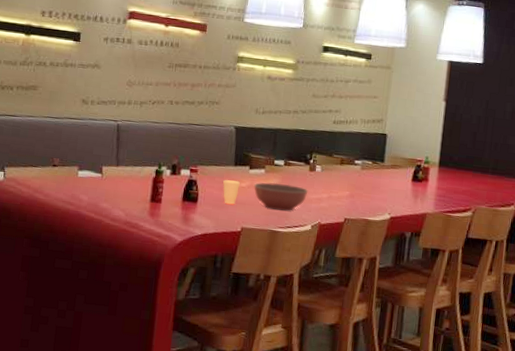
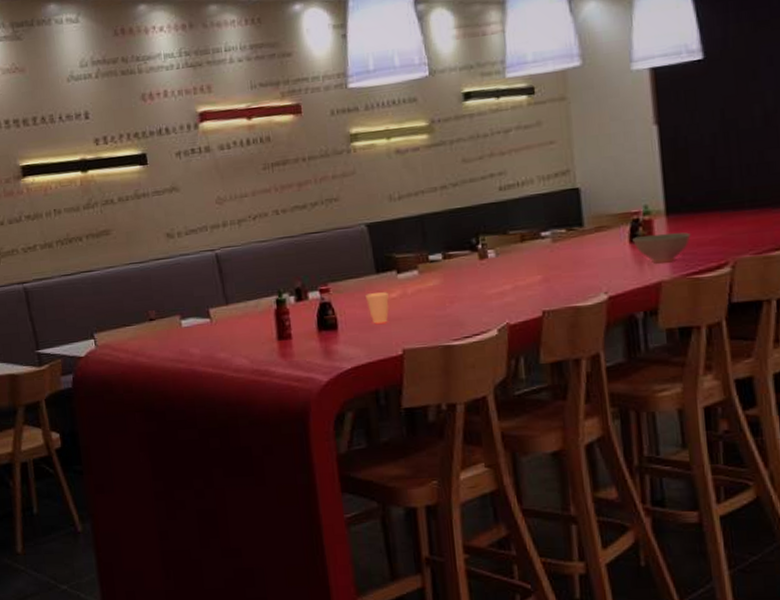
bowl: present [254,182,308,211] -> none [408,281,484,319]
bowl: none [414,178,452,201] -> present [633,232,691,264]

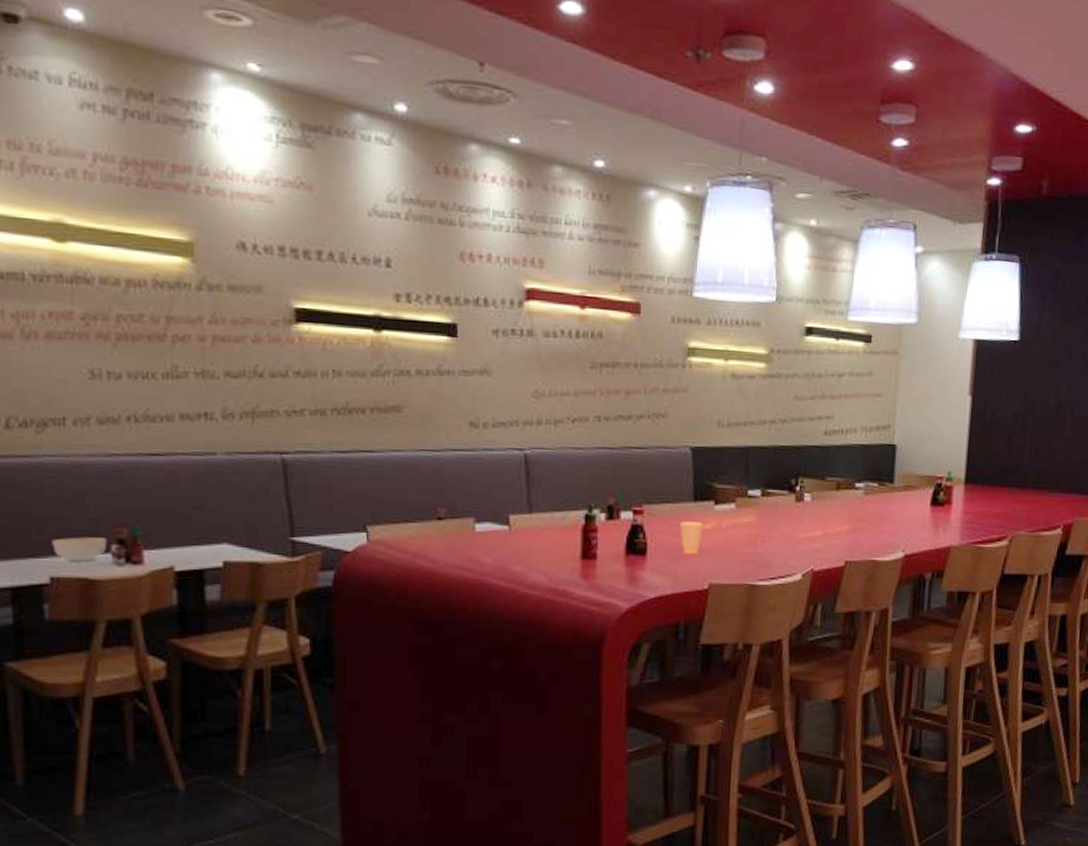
bowl: present [633,232,691,264] -> none [933,500,982,529]

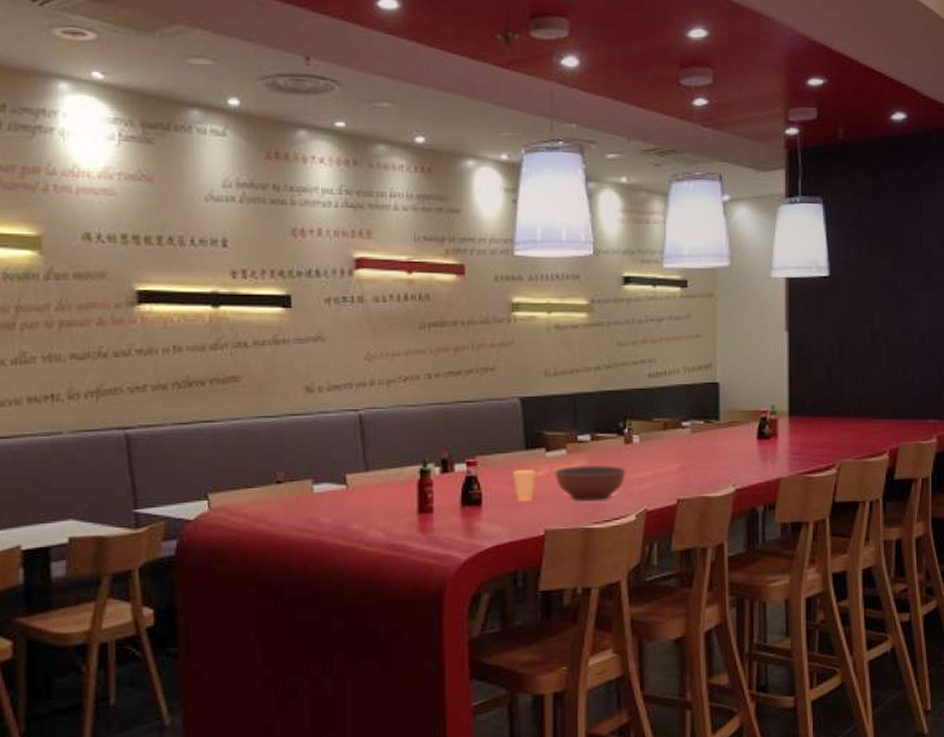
bowl: none [722,520,796,557] -> present [554,464,627,500]

